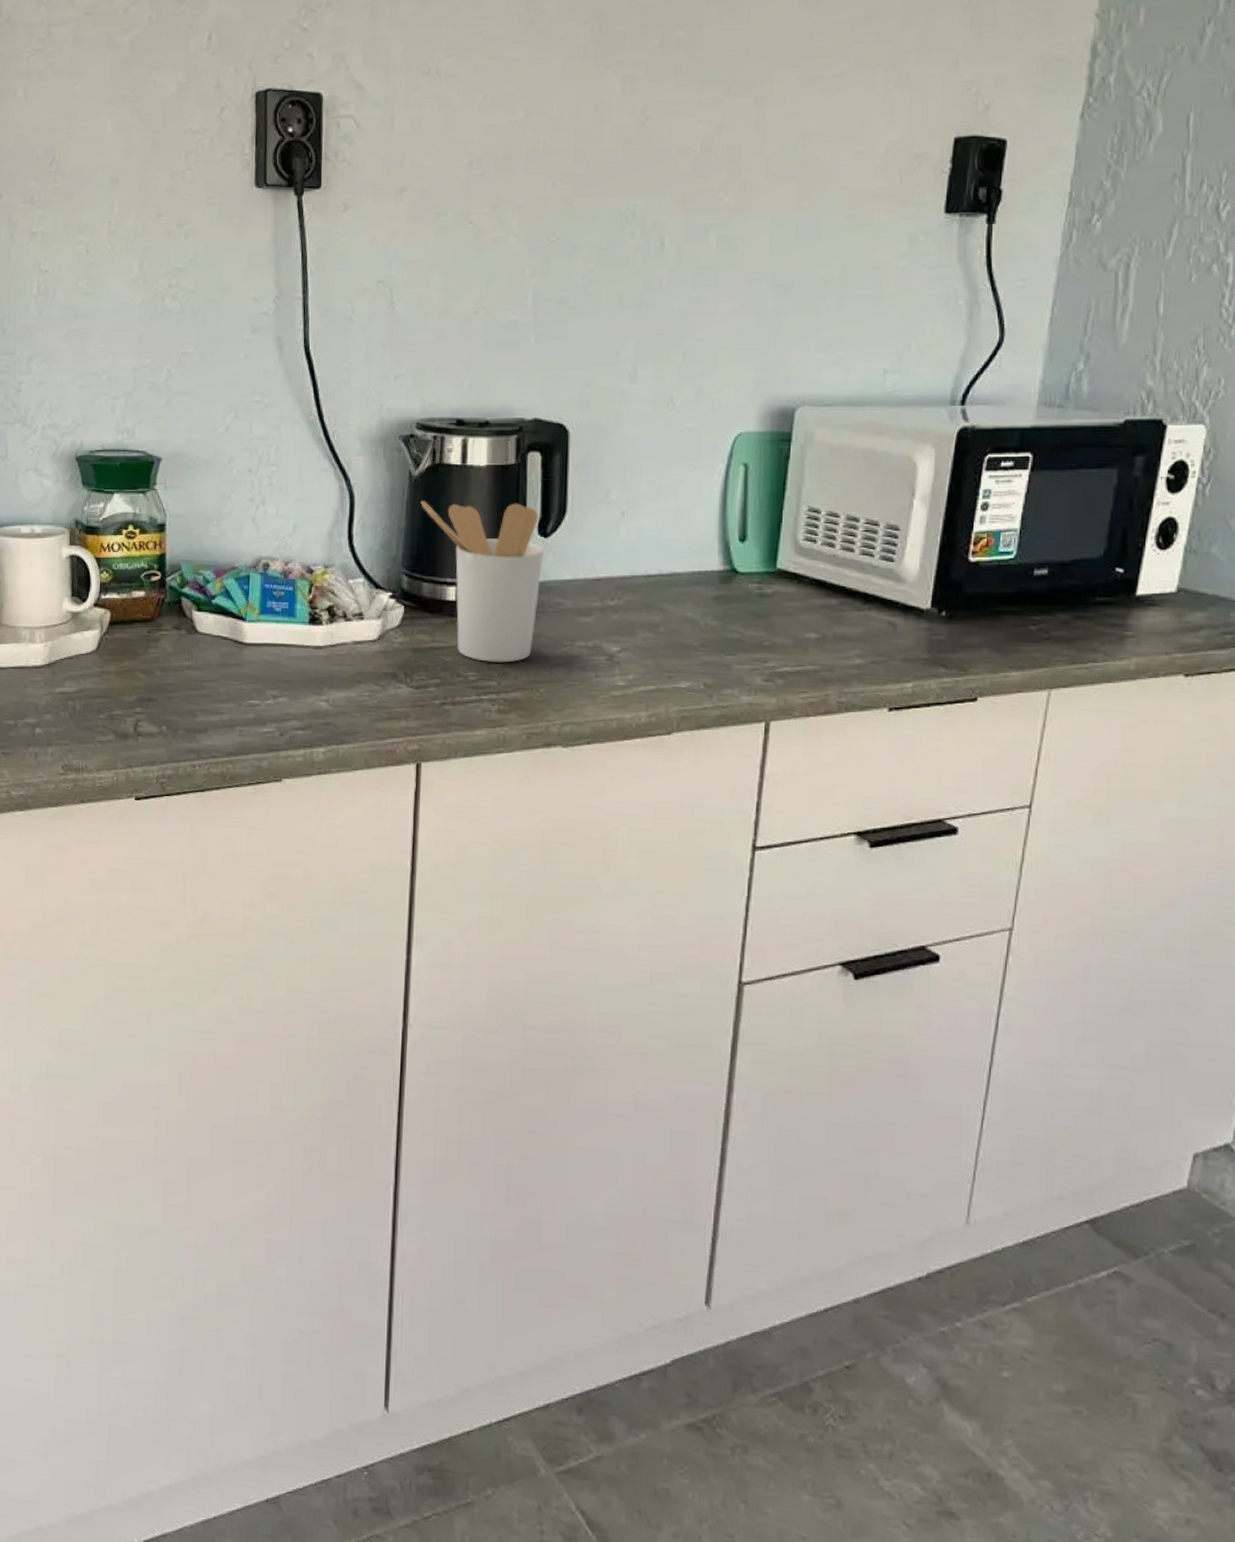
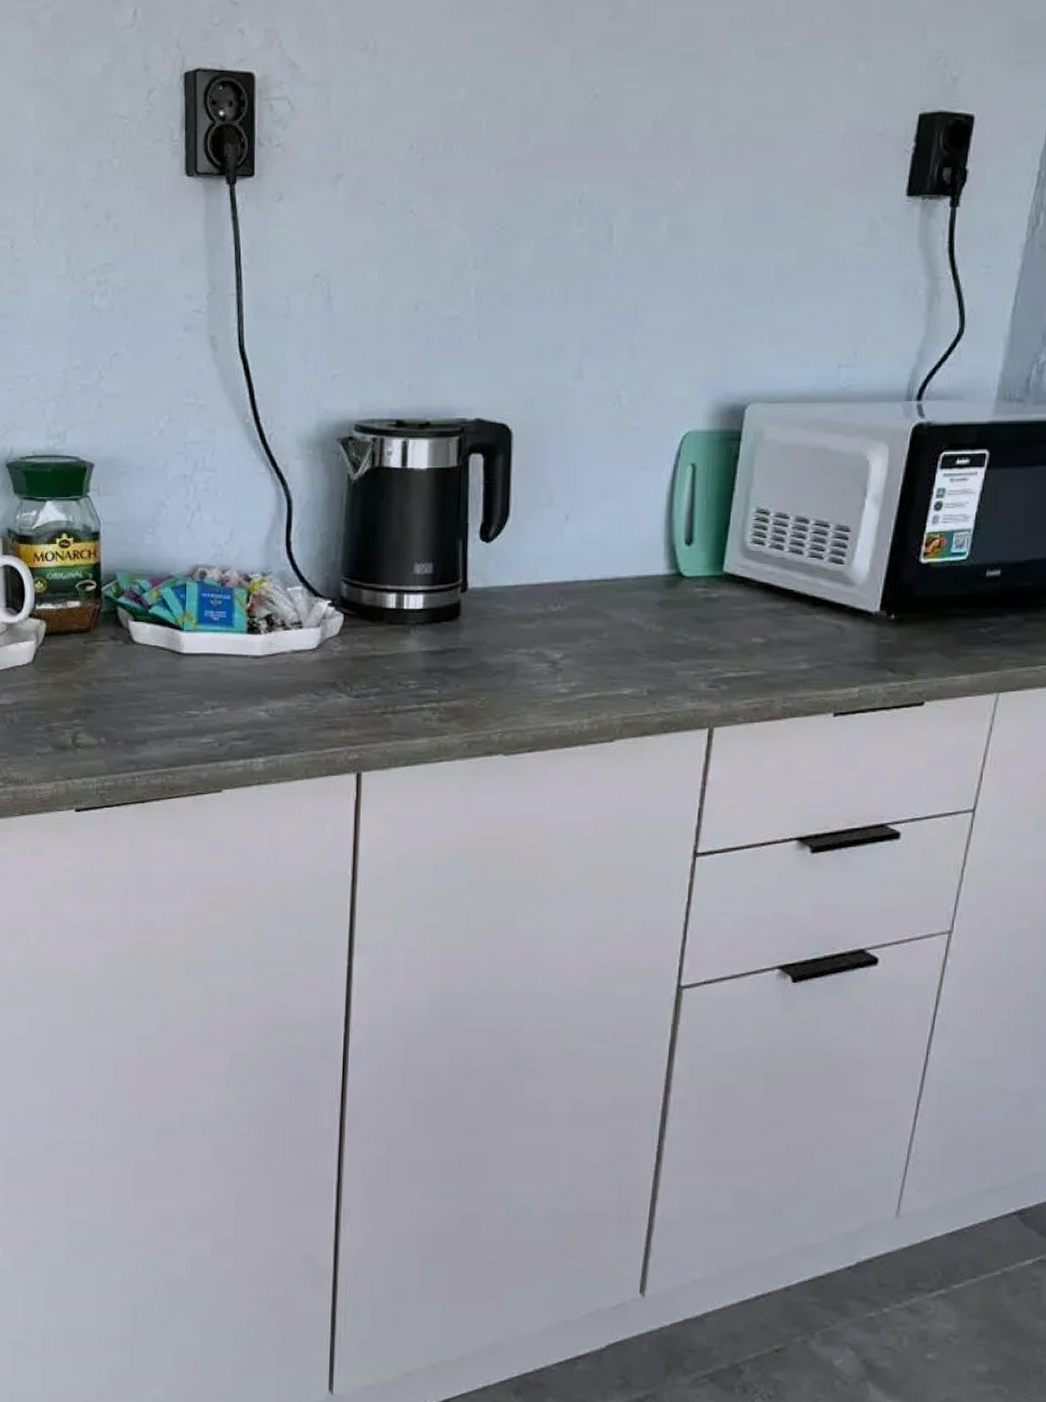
utensil holder: present [421,501,544,663] -> none [360,505,486,671]

